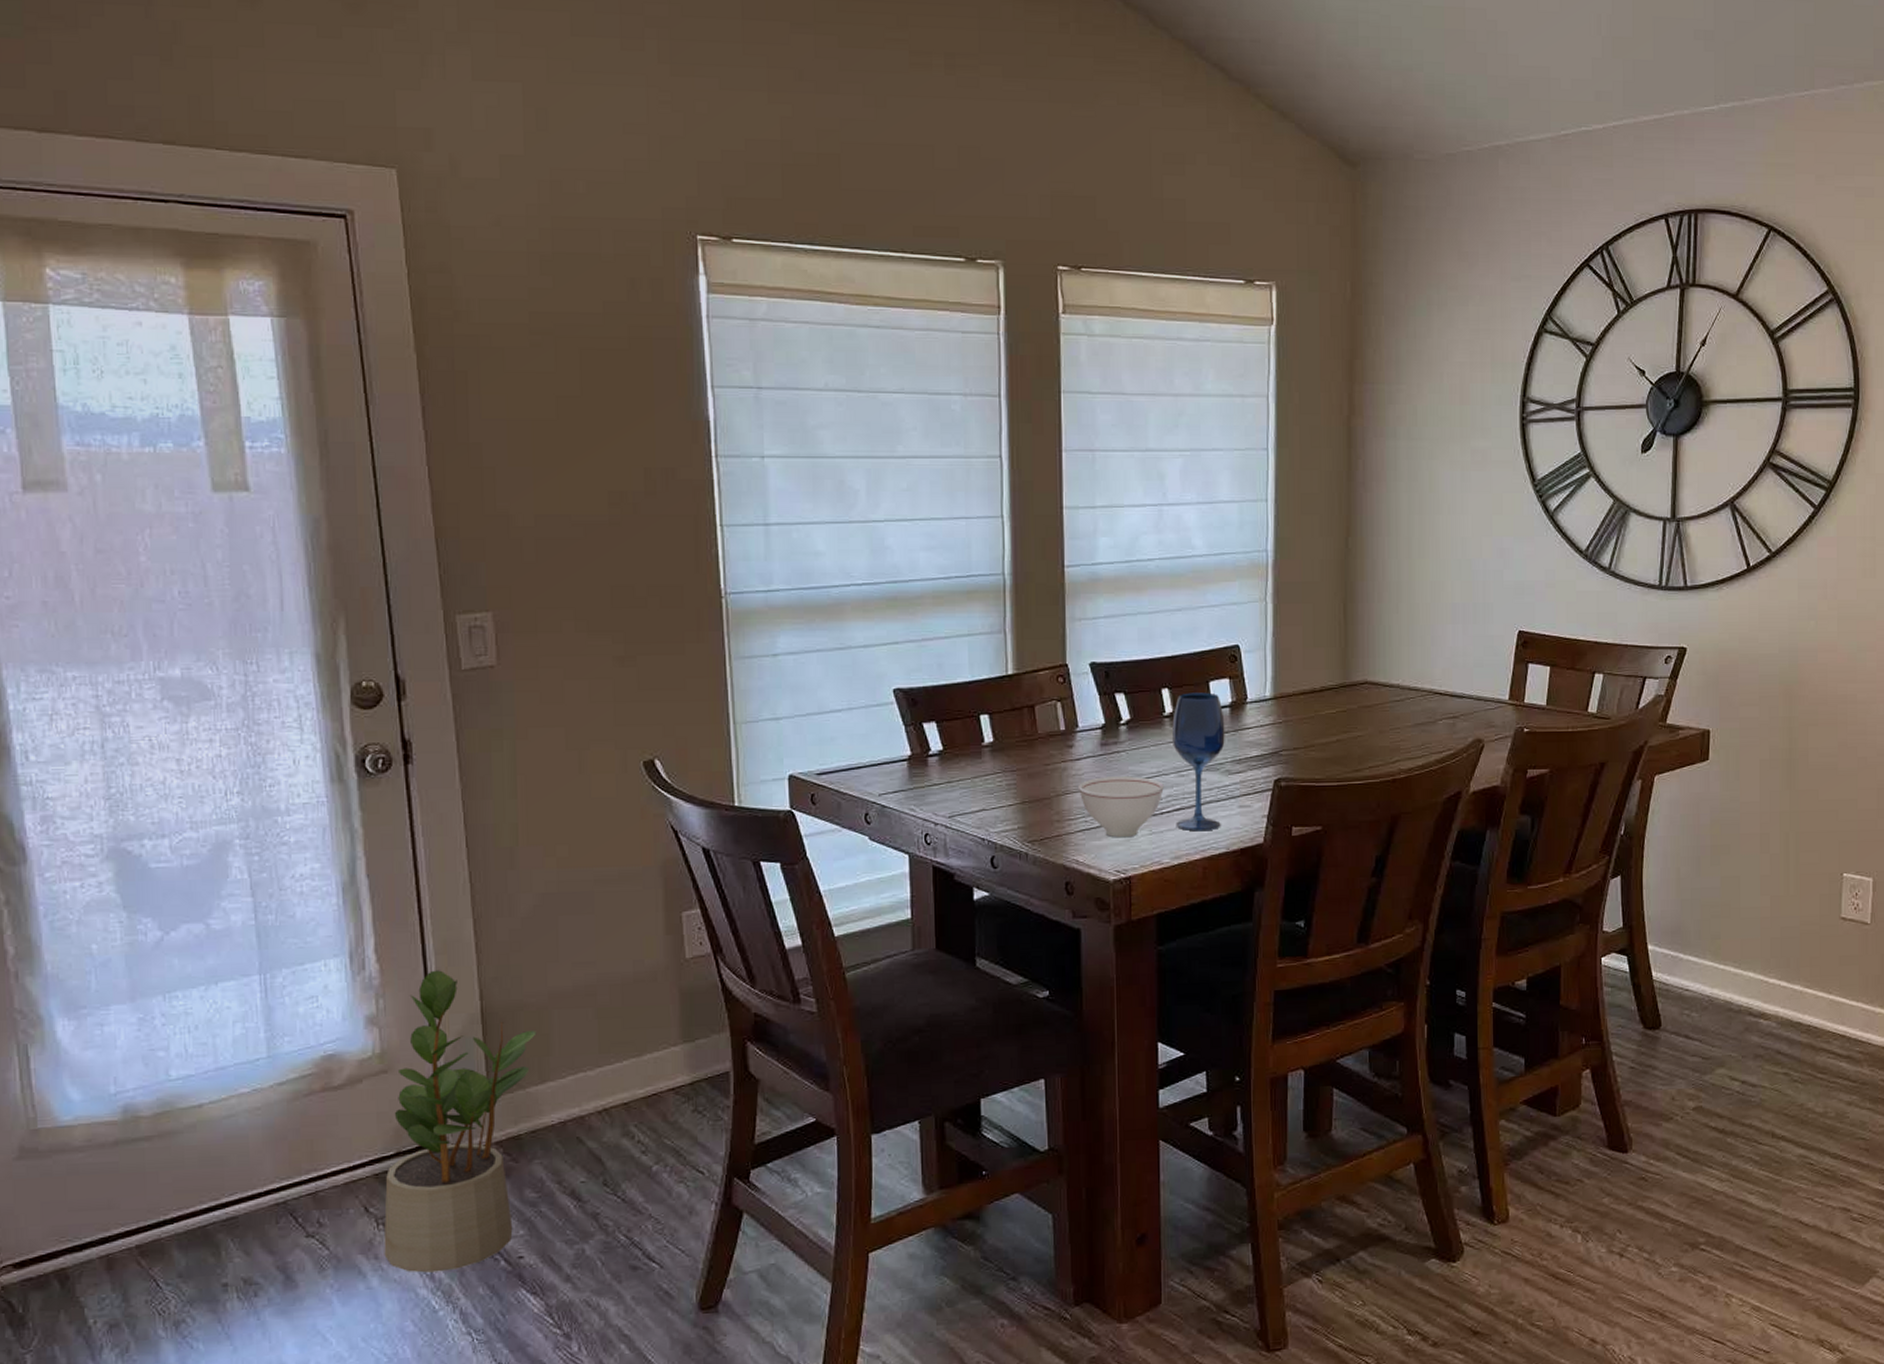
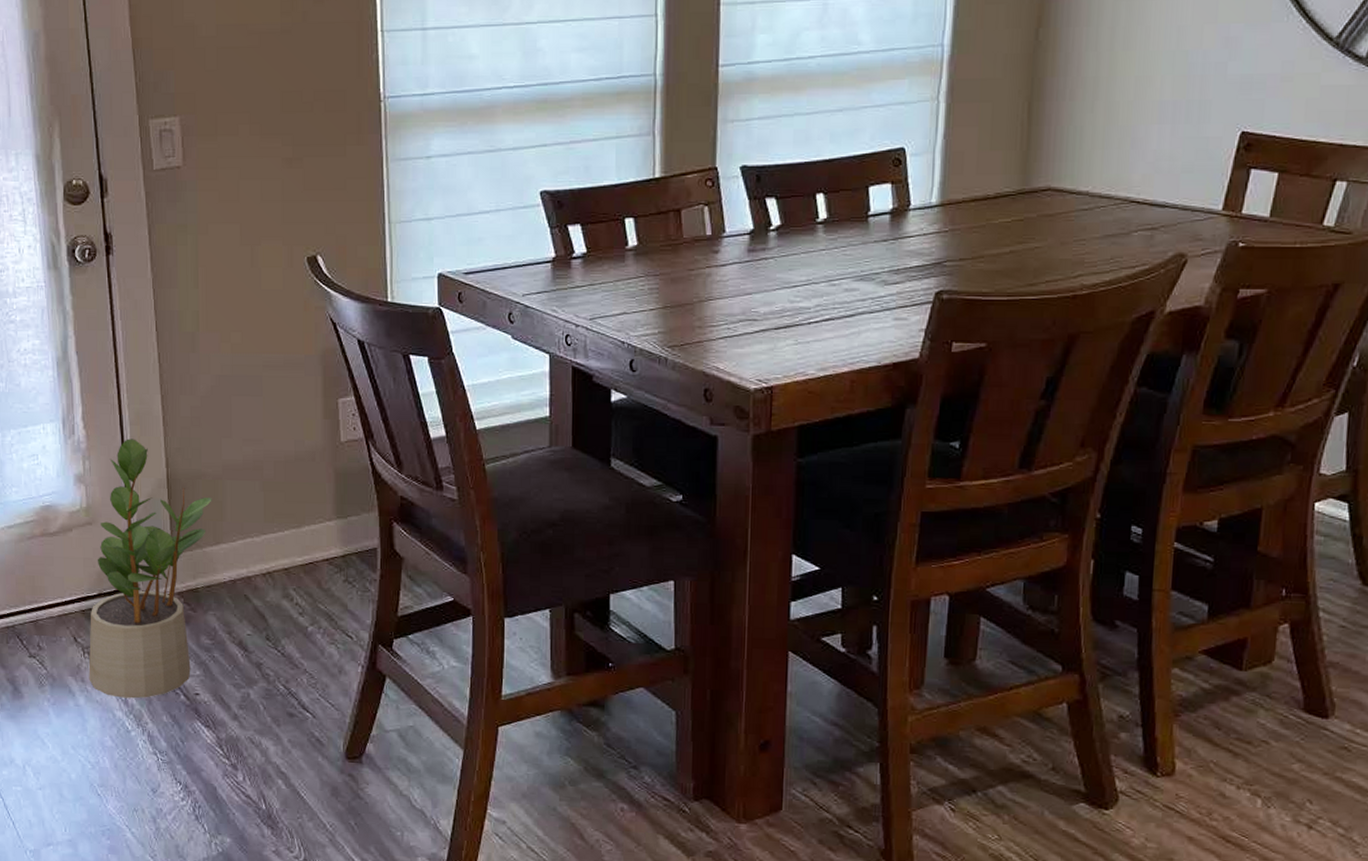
bowl: present [1079,776,1164,838] -> none [723,284,813,347]
wineglass: present [1172,692,1225,832] -> none [823,198,884,344]

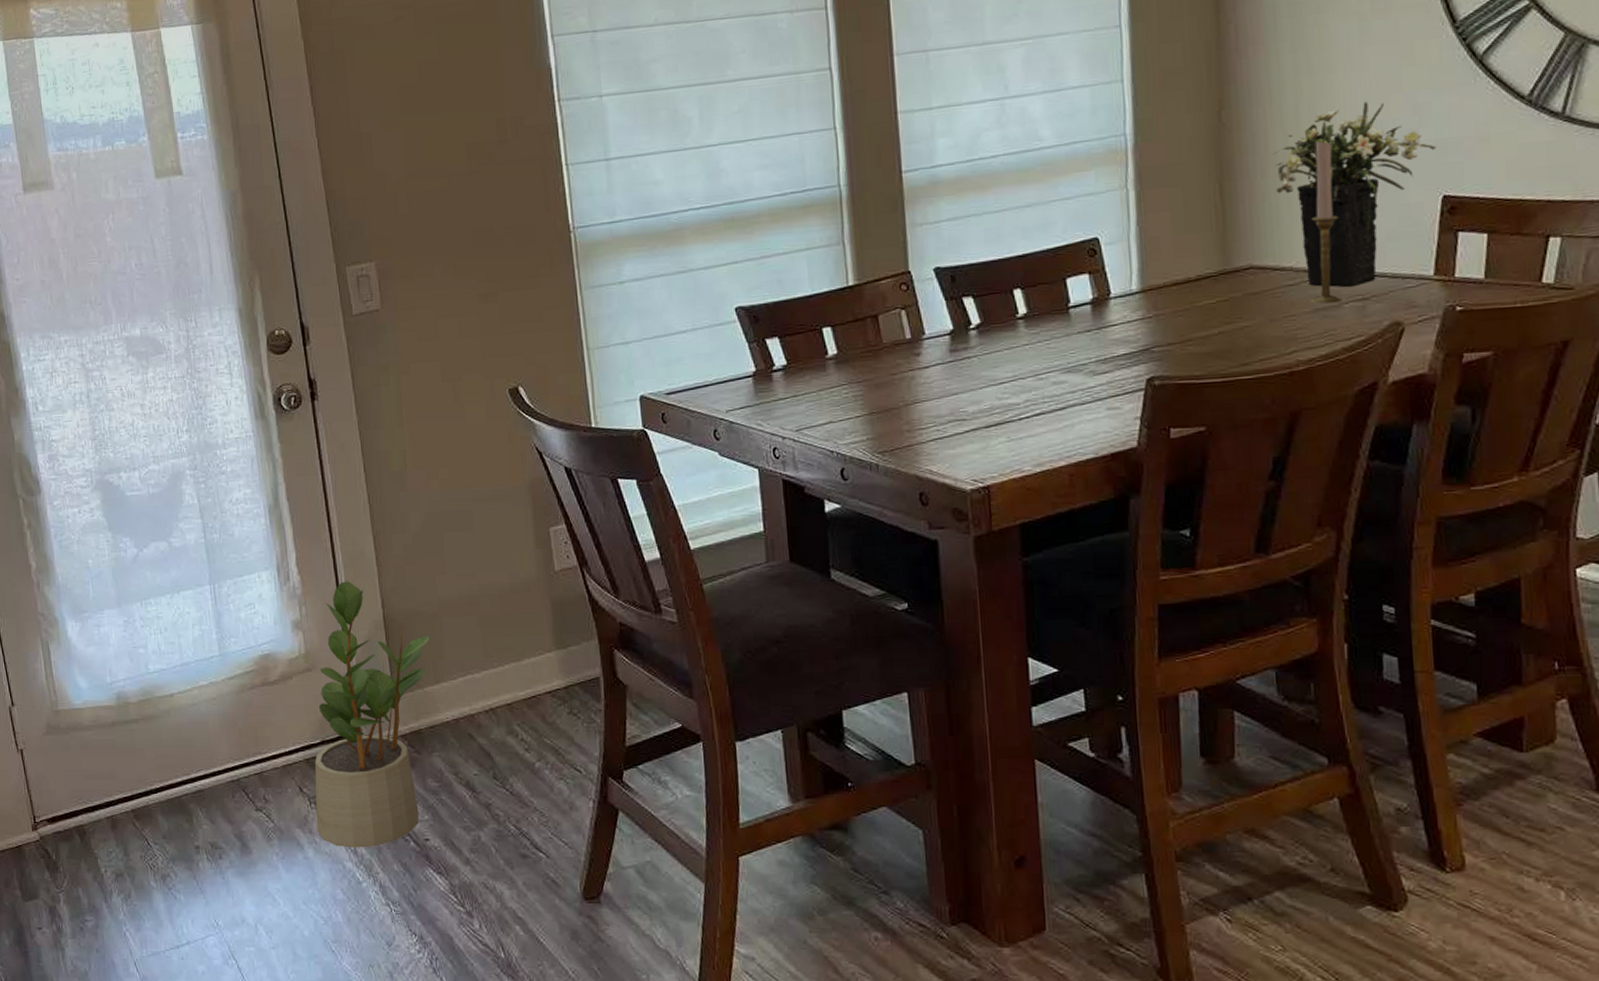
flower arrangement: none [1082,31,1242,216] -> present [1273,102,1436,288]
candlestick: none [1101,65,1142,230] -> present [1310,138,1342,304]

